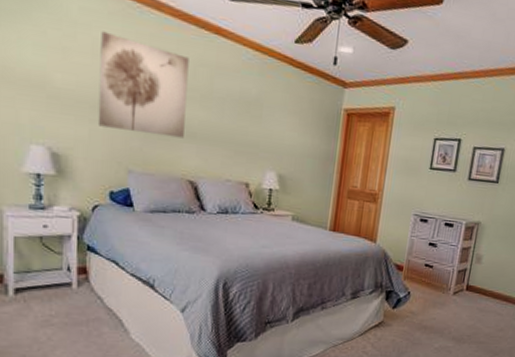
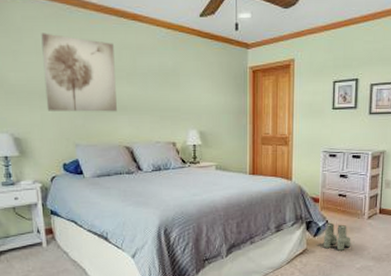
boots: none [402,294,433,328] -> present [324,222,351,252]

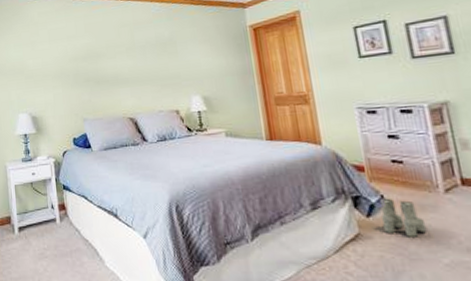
wall art: present [41,33,117,112] -> none [53,23,119,90]

